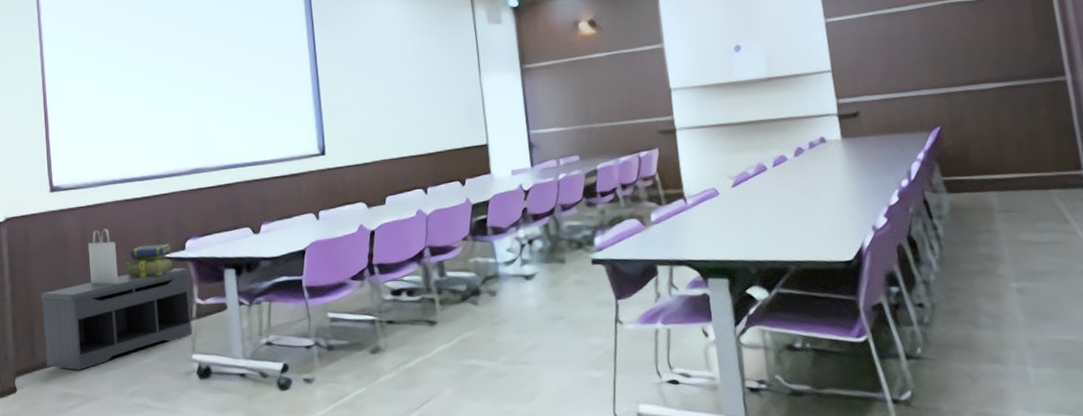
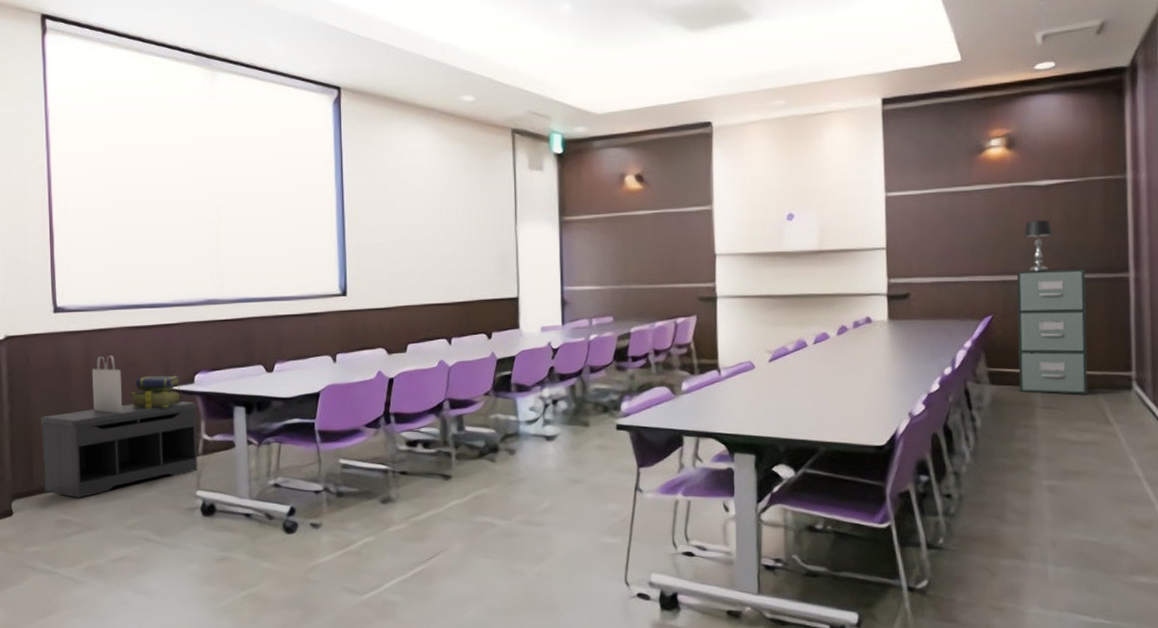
filing cabinet: none [959,76,1043,198] -> present [1017,269,1088,394]
table lamp: none [960,32,988,82] -> present [1023,219,1053,272]

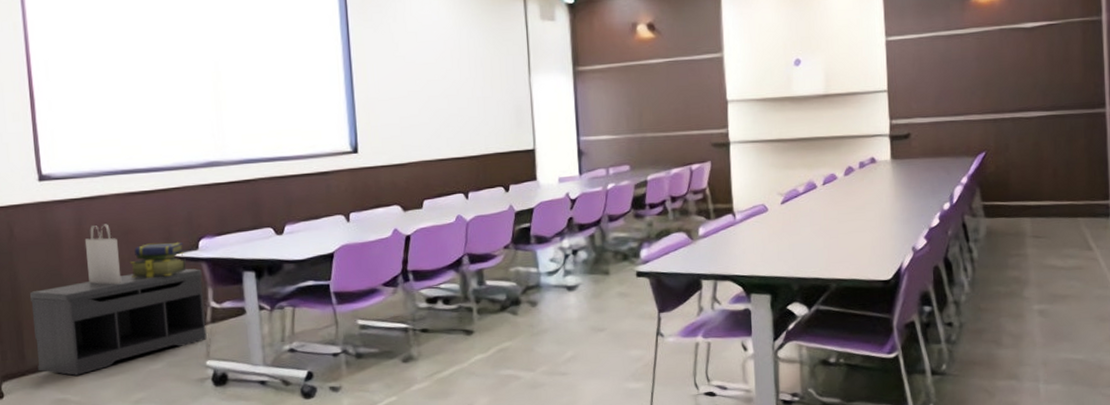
filing cabinet: present [1017,269,1088,394] -> none [1007,106,1072,224]
table lamp: present [1023,219,1053,272] -> none [1012,59,1038,110]

